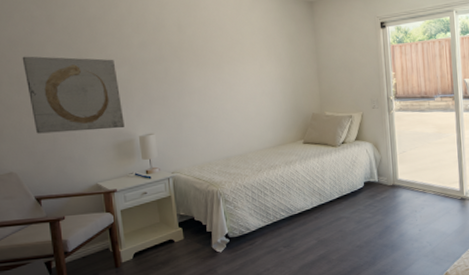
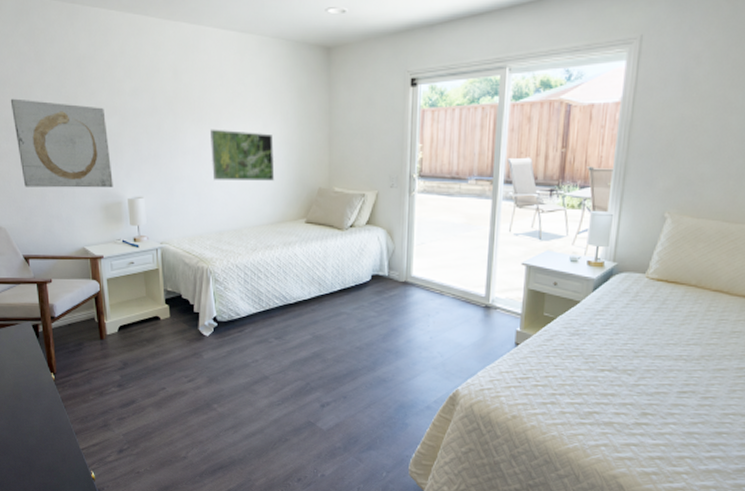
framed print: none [214,71,274,114] -> present [211,129,275,181]

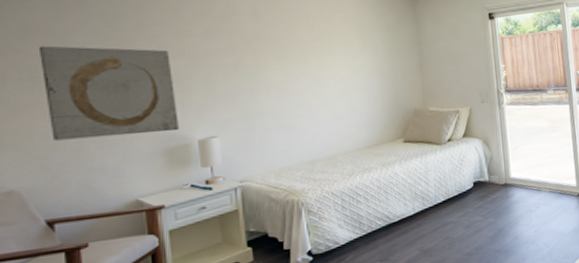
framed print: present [211,129,275,181] -> none [297,63,369,112]

